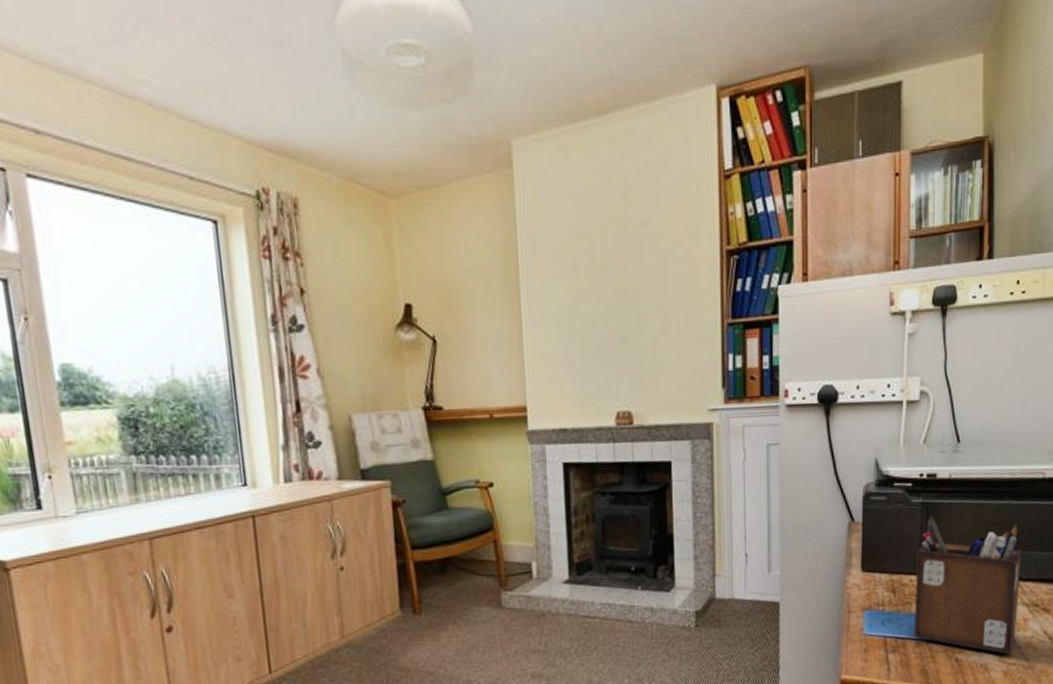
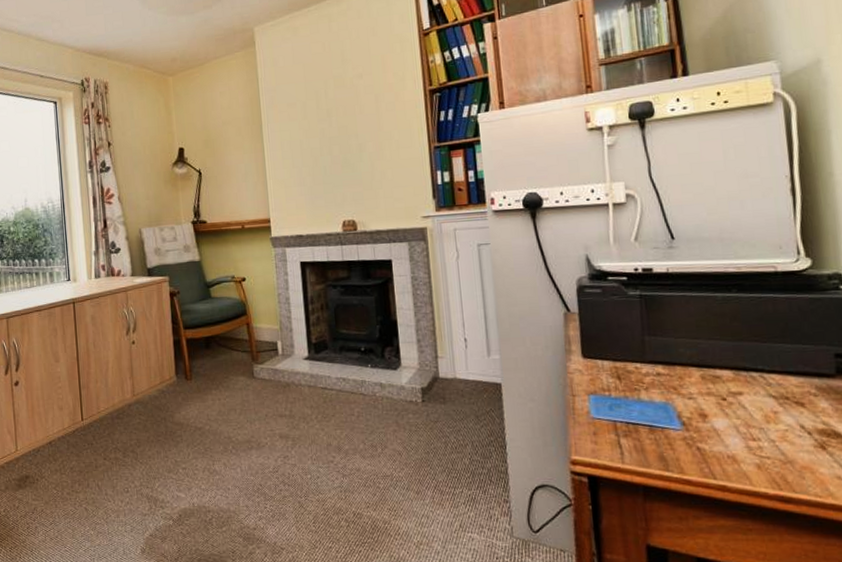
desk organizer: present [914,515,1021,655] -> none [639,307,767,448]

